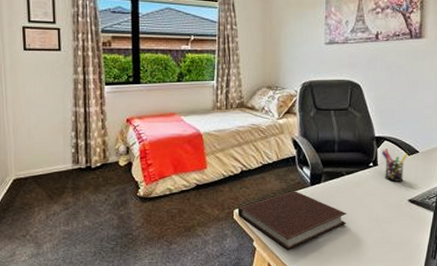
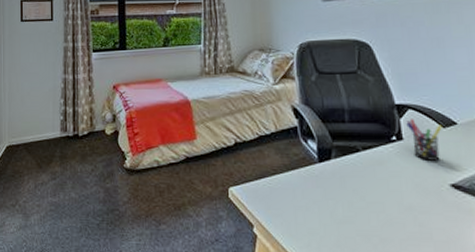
notebook: present [237,191,347,251] -> none [232,168,370,242]

